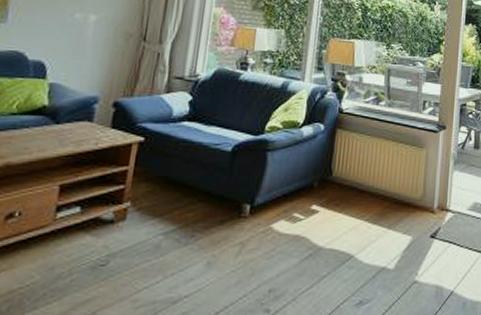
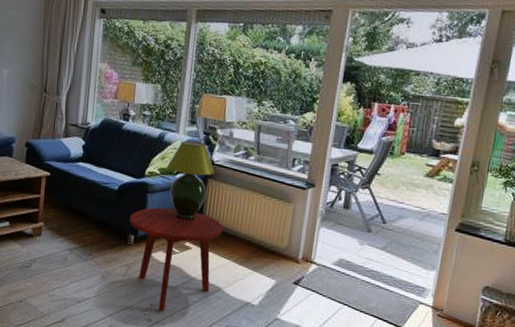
side table: none [245,166,354,297] -> present [129,207,223,312]
table lamp: none [290,89,344,178] -> present [166,140,215,220]

